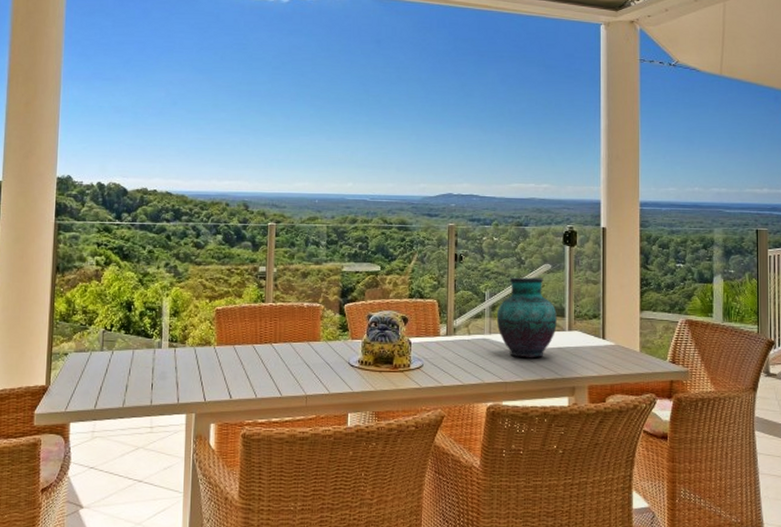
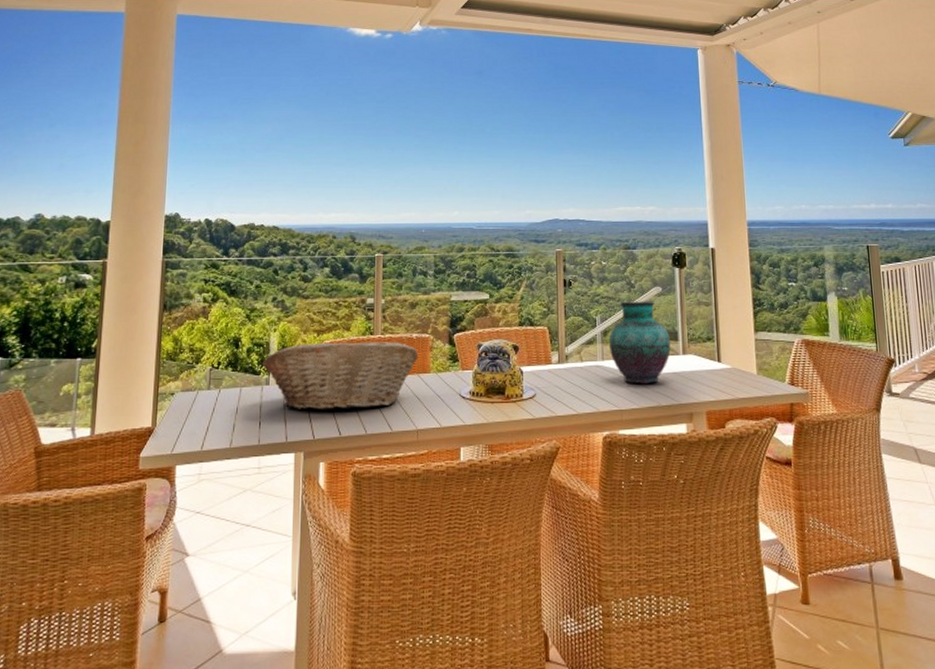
fruit basket: none [155,308,309,375] -> present [263,341,419,410]

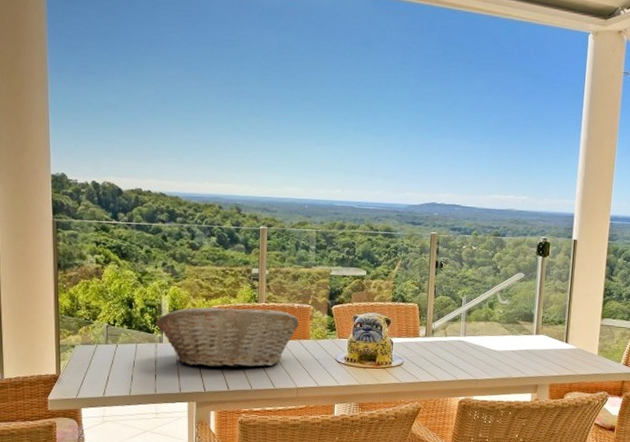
vase: present [608,301,671,383] -> none [471,284,526,358]

